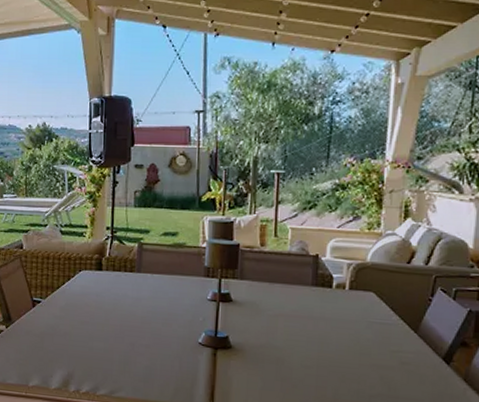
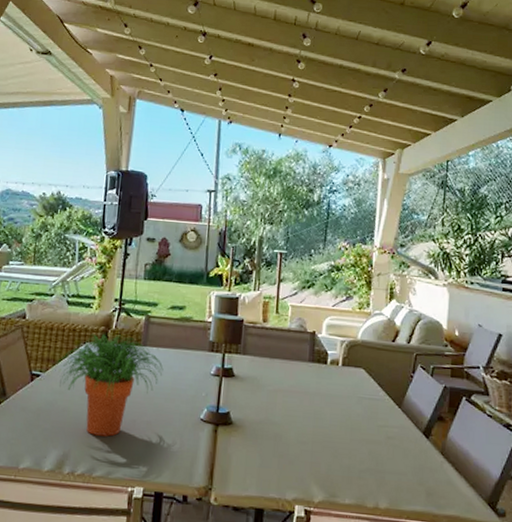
potted plant: none [54,262,159,359] -> present [55,334,164,437]

